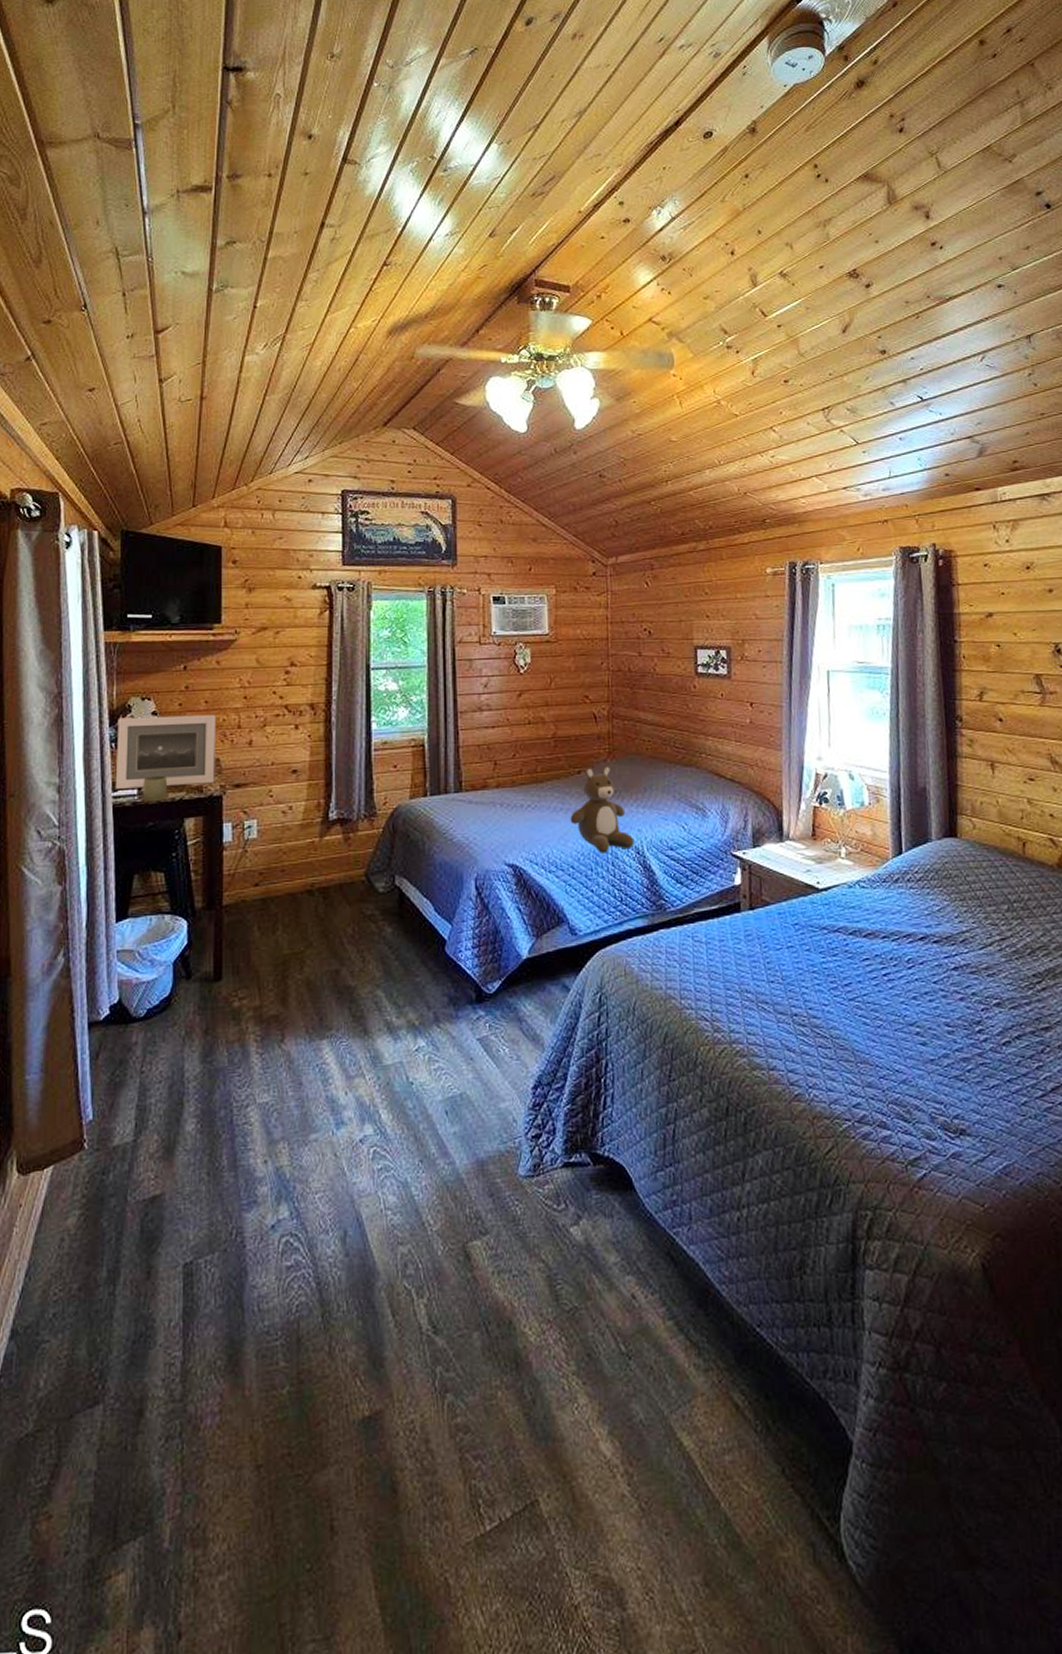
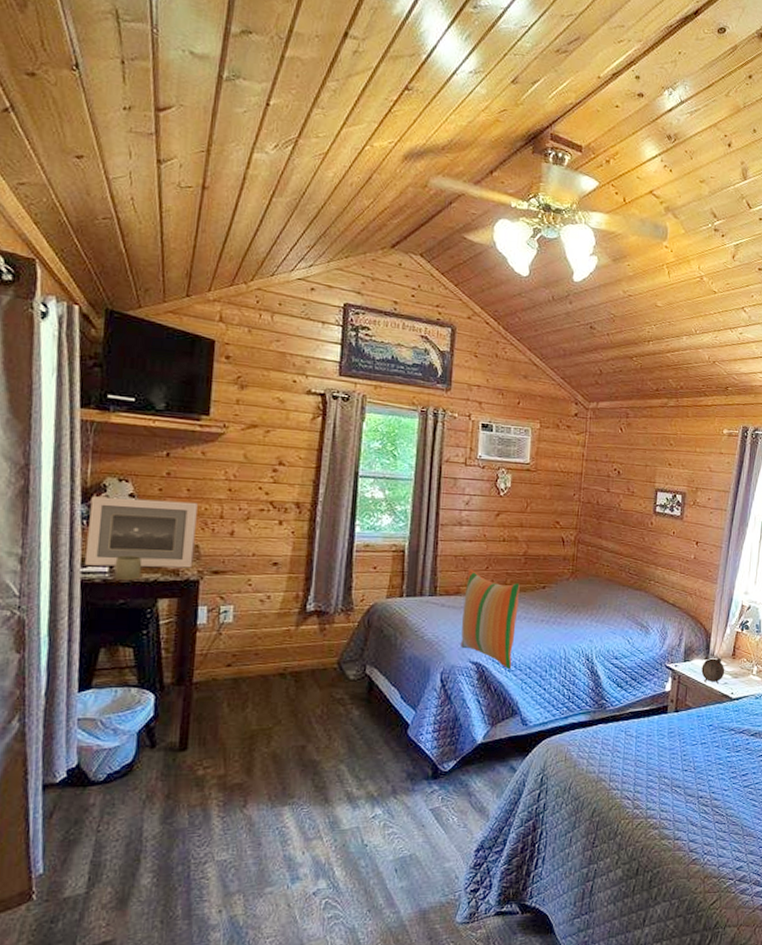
pillow: none [492,757,553,871] -> present [461,568,520,670]
teddy bear: present [570,766,635,853] -> none [531,584,586,658]
alarm clock: none [776,836,806,873] -> present [701,654,725,684]

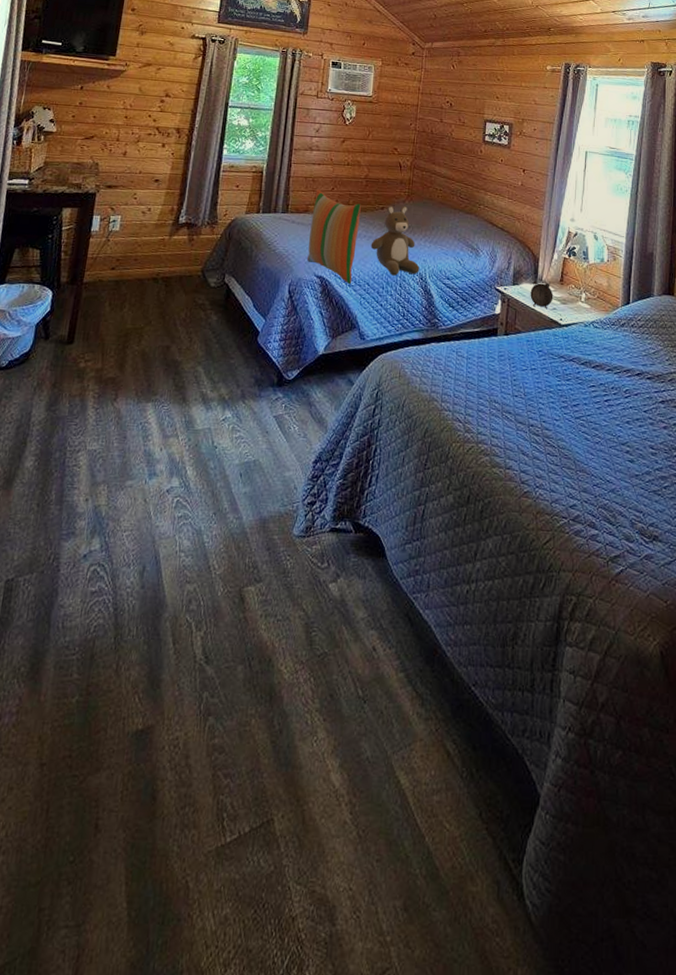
picture frame: present [84,496,198,568] -> none [10,121,100,183]
mug: present [114,555,143,581] -> none [32,170,54,192]
teddy bear: none [531,584,586,658] -> present [370,206,420,276]

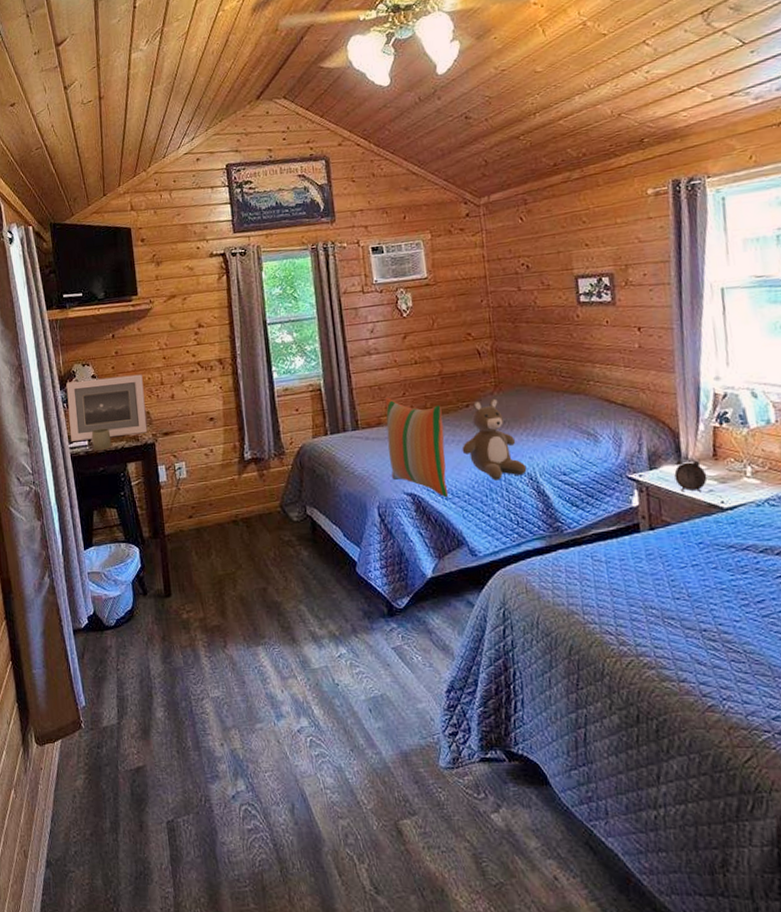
picture frame: none [10,121,100,183] -> present [66,374,148,441]
mug: none [32,170,54,192] -> present [91,428,112,452]

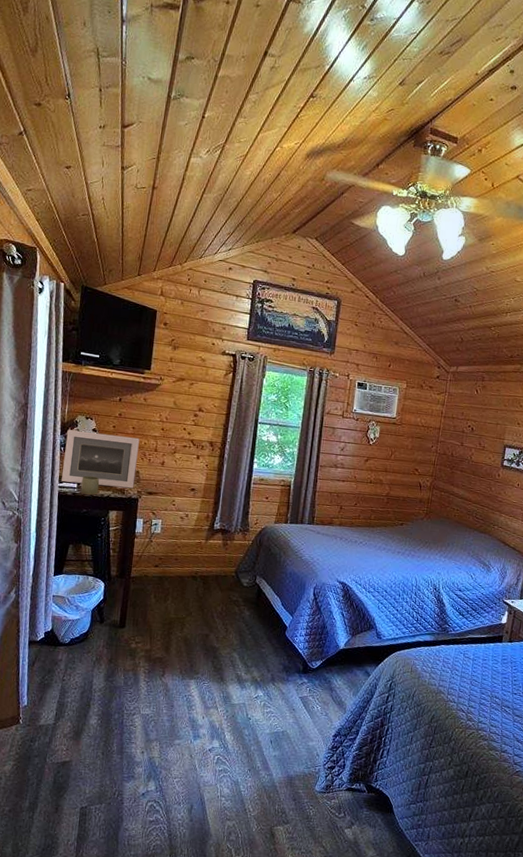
pillow: present [384,396,449,498] -> none [331,503,382,591]
teddy bear: present [462,398,527,481] -> none [389,522,434,585]

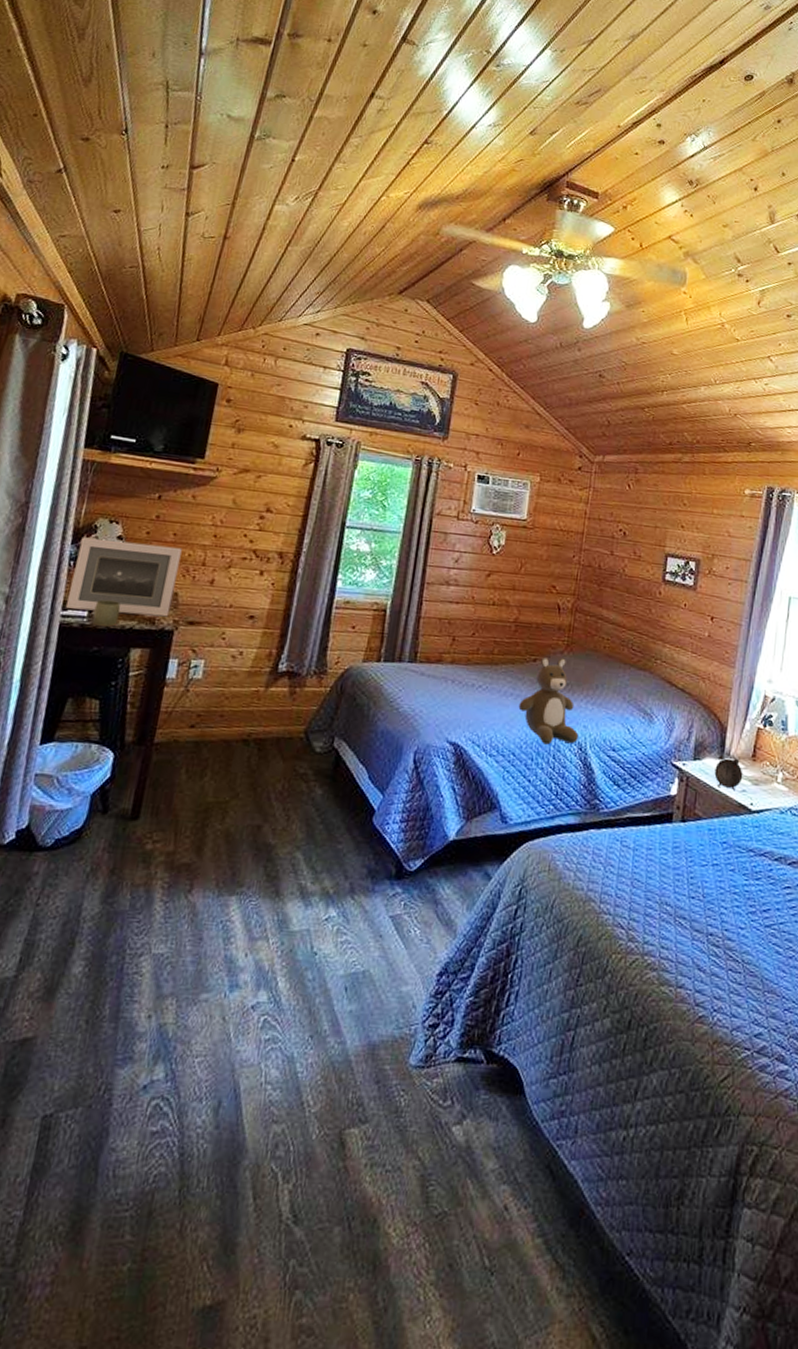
teddy bear: none [389,522,434,585] -> present [518,657,579,745]

